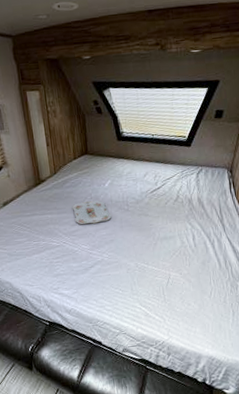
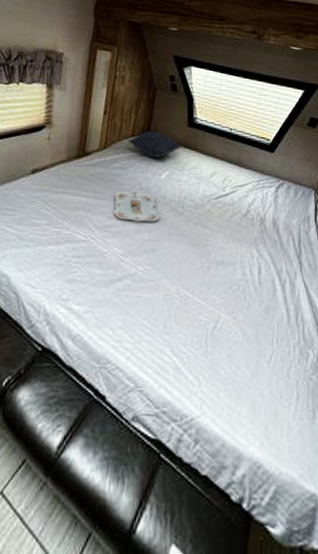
pillow: none [72,150,116,173] -> present [128,130,182,159]

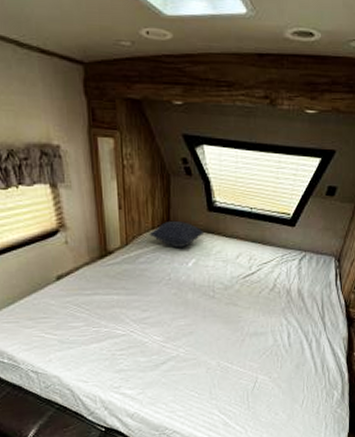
serving tray: present [113,190,161,222] -> none [144,282,193,311]

